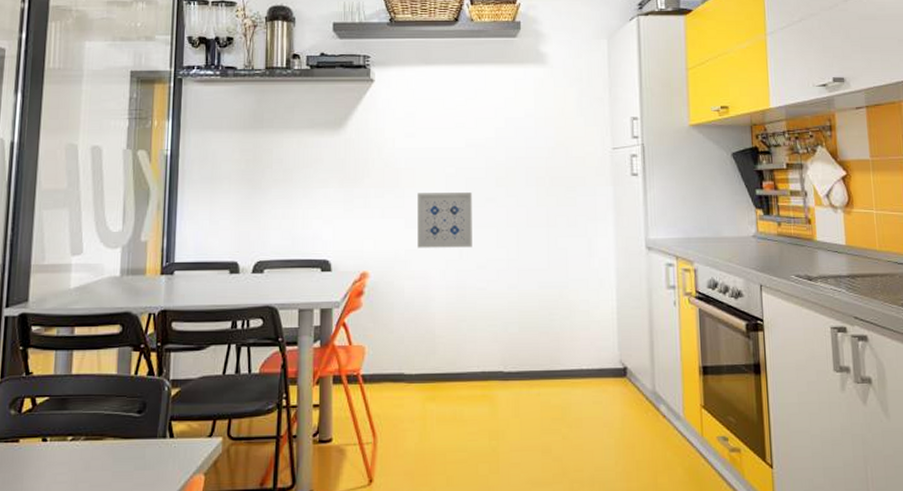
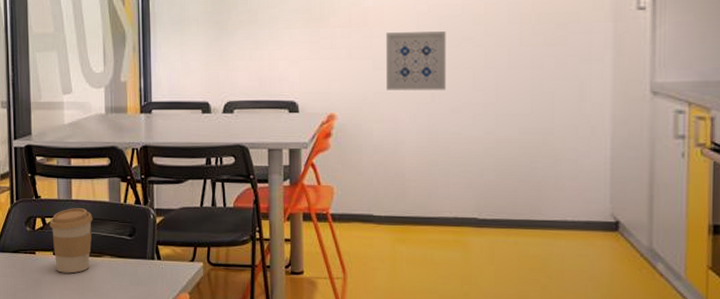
coffee cup: none [41,384,96,463] -> present [49,208,93,274]

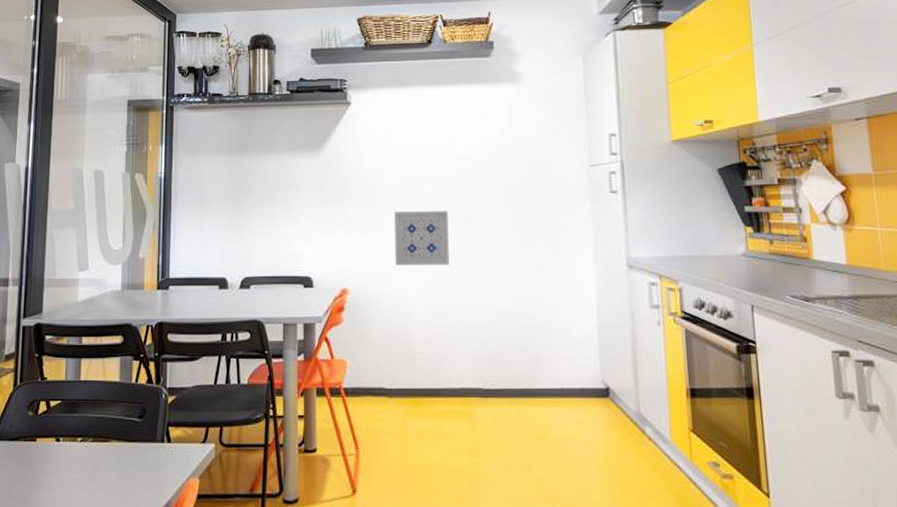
coffee cup: present [49,208,93,274] -> none [54,389,102,461]

